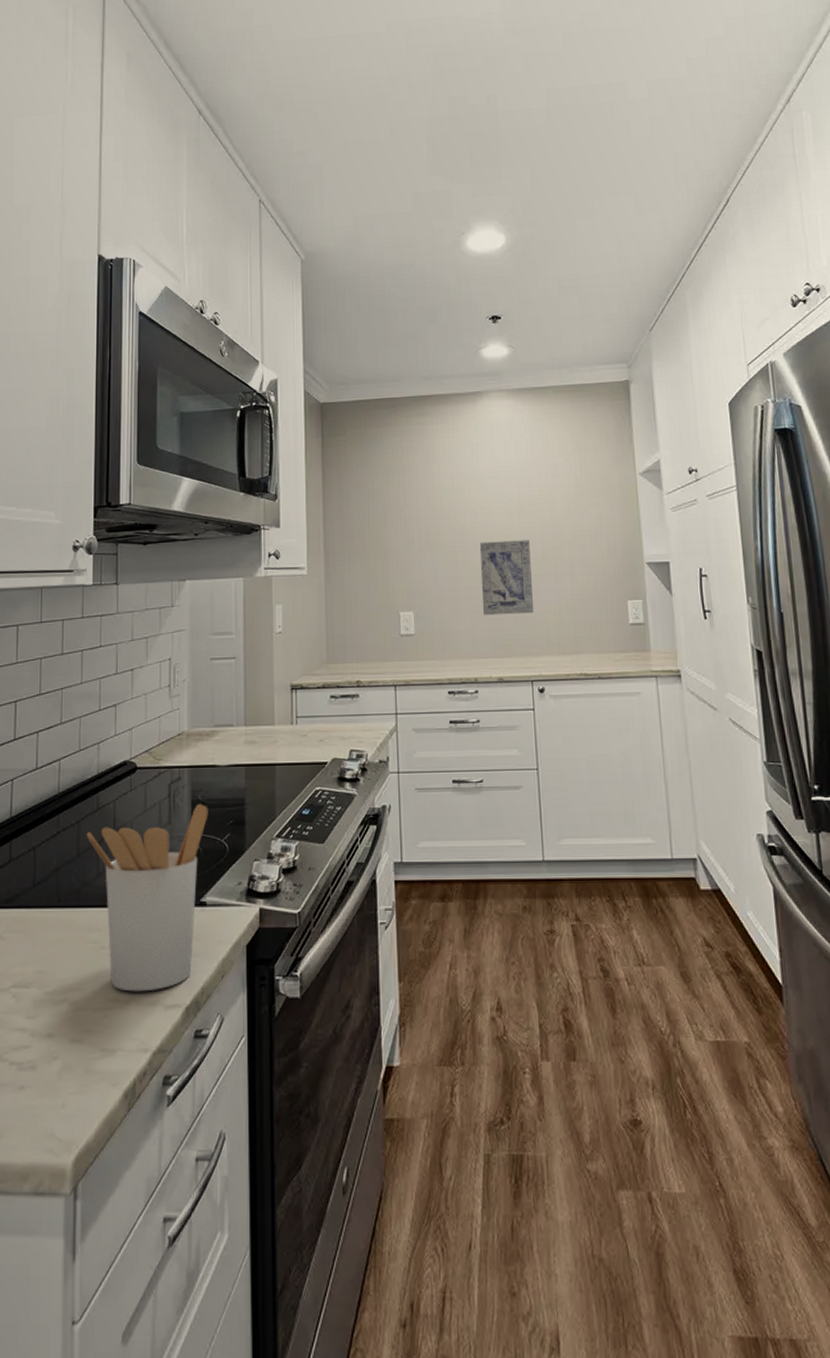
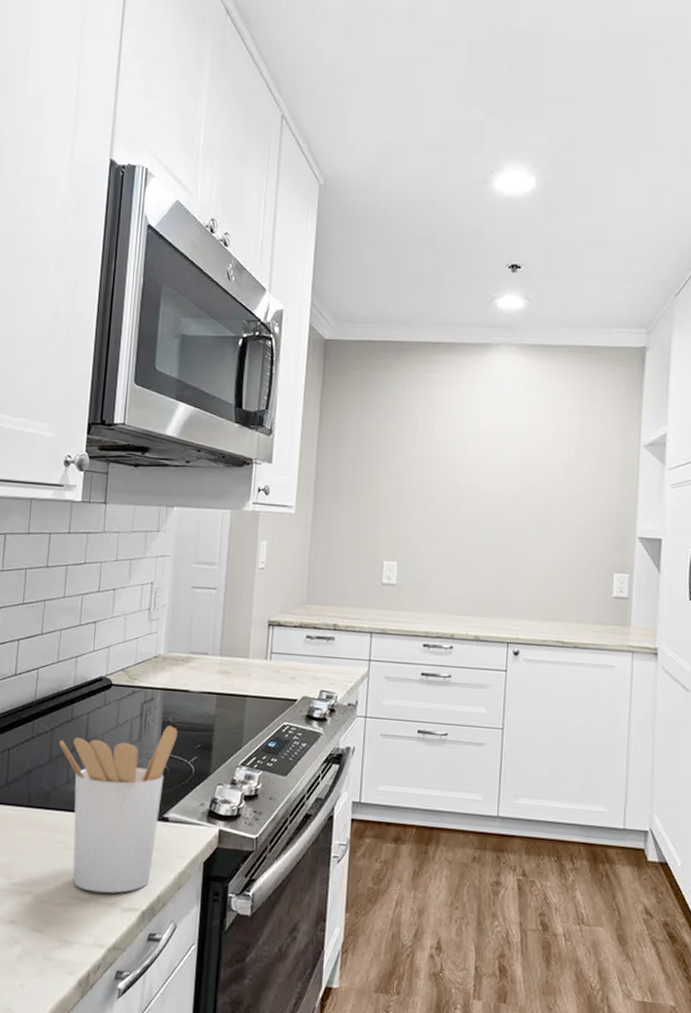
wall art: present [479,540,535,616] -> none [466,499,522,577]

